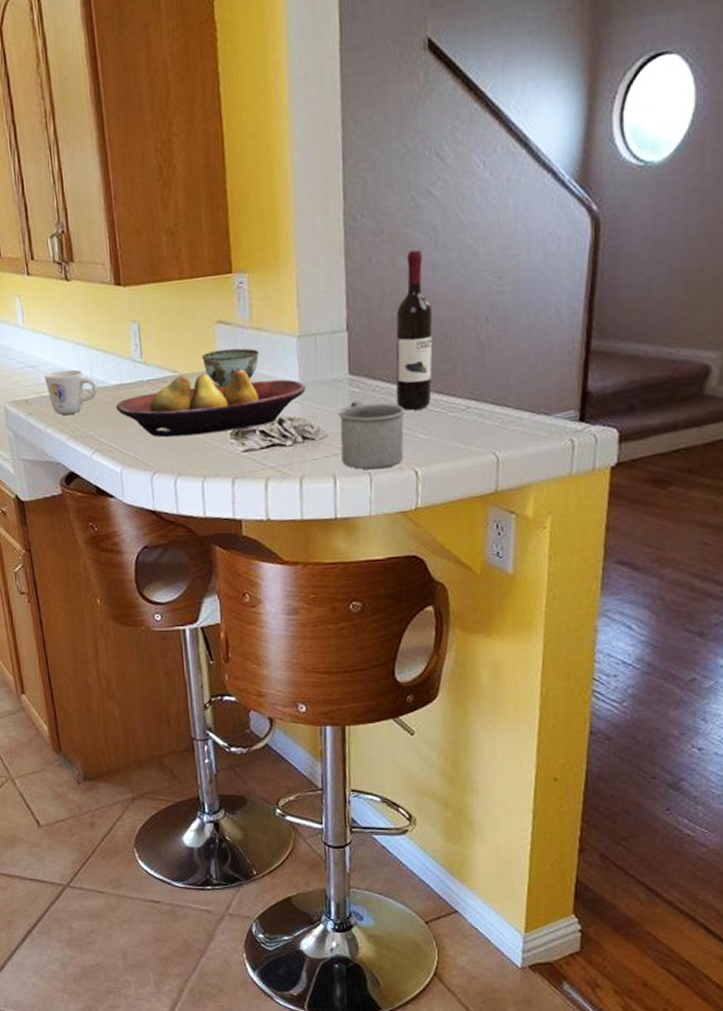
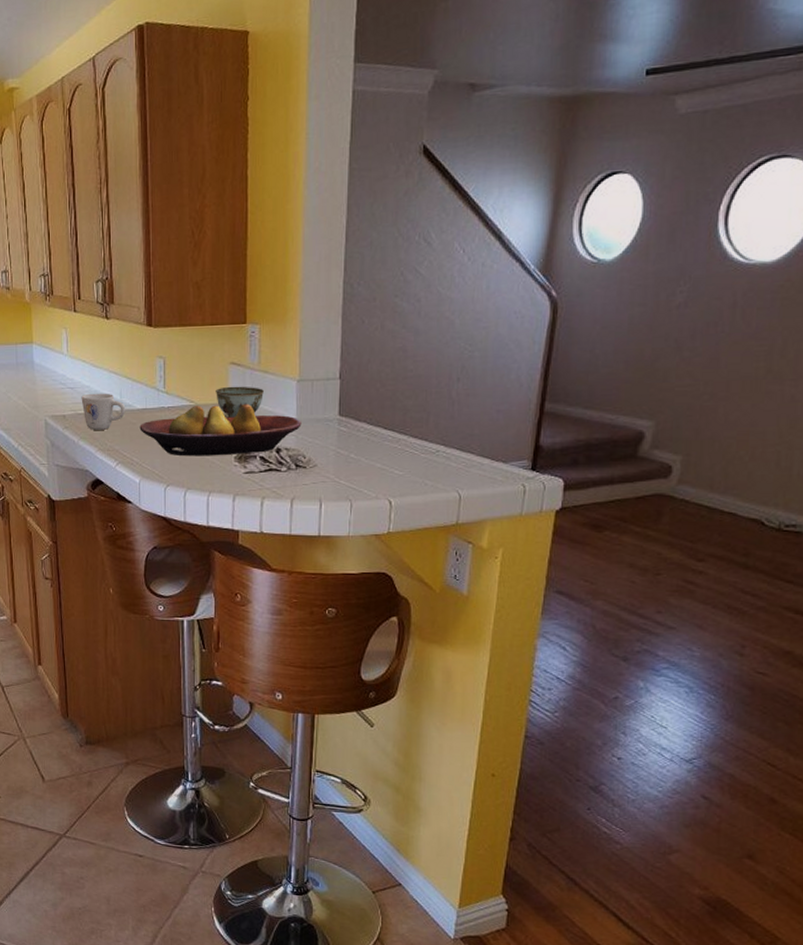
mug: present [339,400,405,470] -> none [328,438,384,497]
wine bottle: present [395,250,433,411] -> none [377,317,413,450]

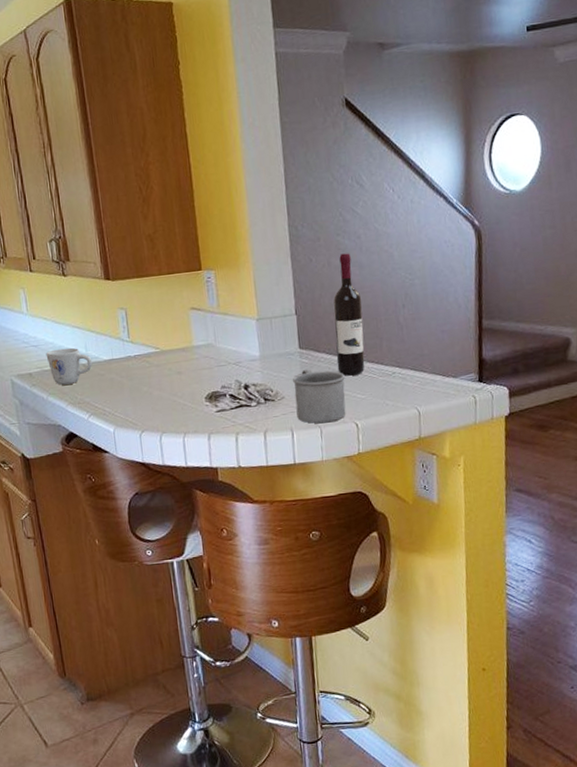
fruit bowl: present [139,403,302,457] -> none [108,345,266,402]
bowl: present [216,386,264,418] -> none [179,329,226,361]
mug: none [328,438,384,497] -> present [293,369,346,423]
wine bottle: none [377,317,413,450] -> present [333,253,365,376]

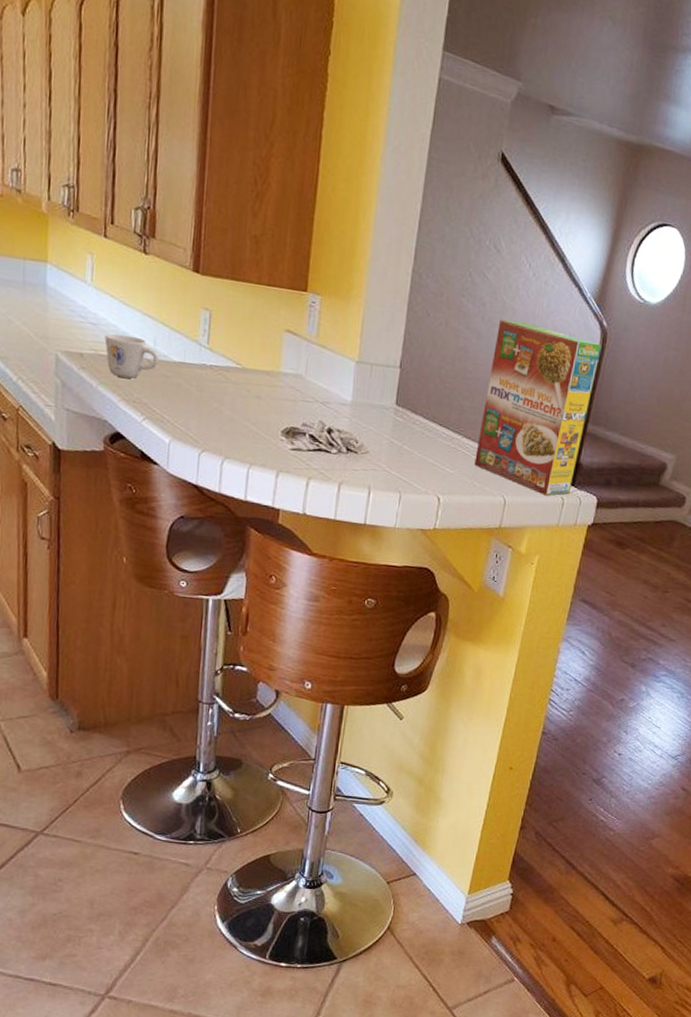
mug: present [293,369,346,423] -> none [378,428,438,490]
wine bottle: present [333,253,365,376] -> none [431,316,473,448]
cereal box: none [376,242,481,398] -> present [474,319,602,496]

